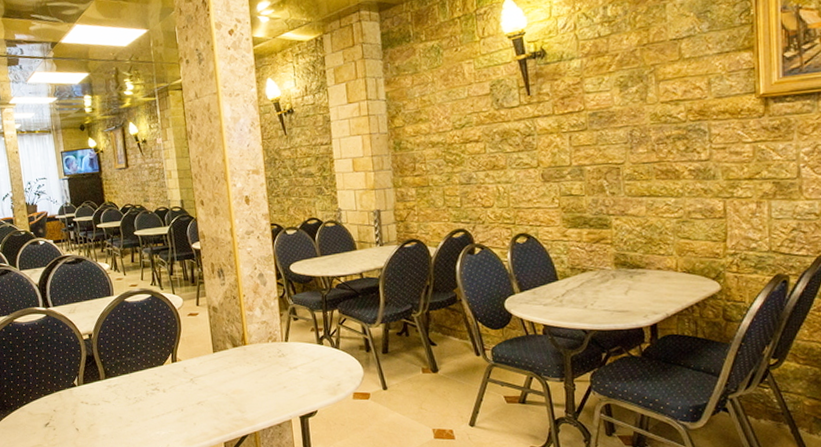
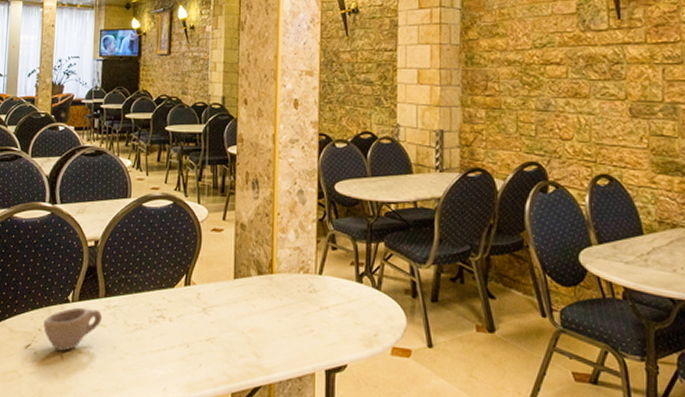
cup: none [57,389,107,425] -> present [43,307,103,351]

